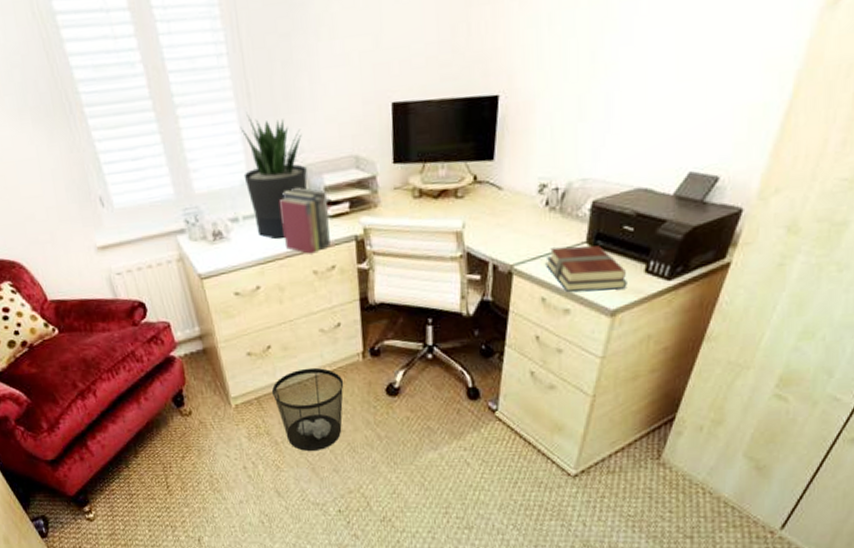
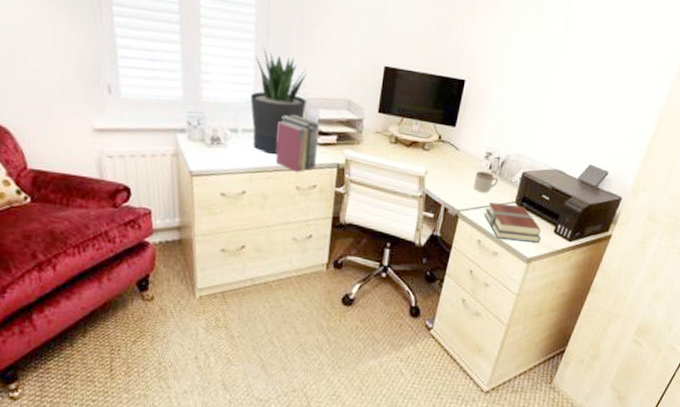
waste bin: present [271,367,344,451] -> none [237,270,306,348]
mug: none [526,209,559,240] -> present [473,171,498,194]

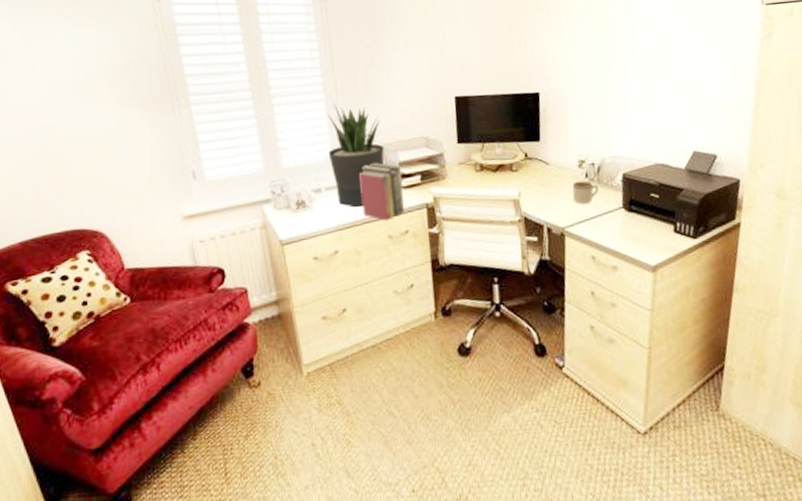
books: present [484,202,541,243] -> none [591,210,662,250]

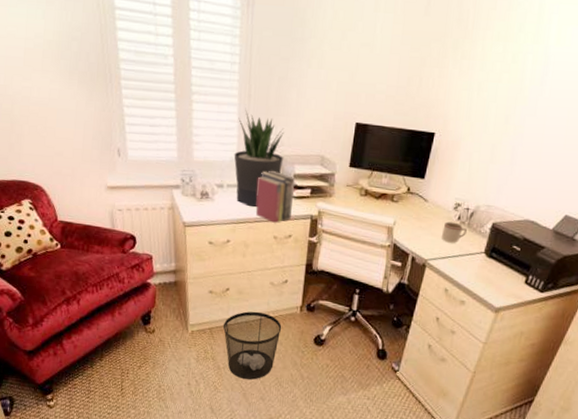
waste bin: none [345,329,417,421] -> present [223,311,282,380]

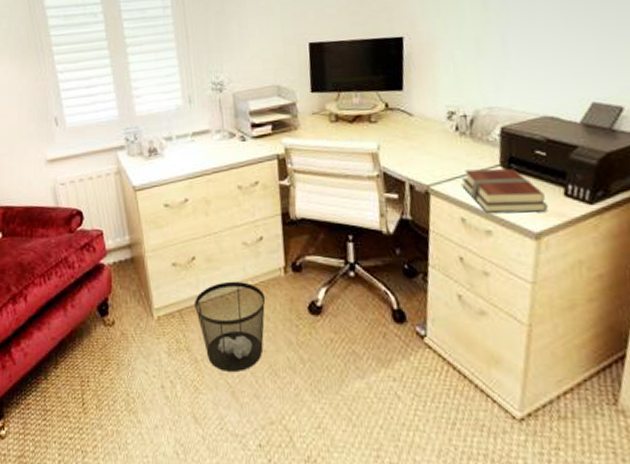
planter: present [234,109,285,207] -> none [178,51,235,156]
books: present [255,170,296,224] -> none [208,111,254,172]
mug: present [441,221,467,244] -> none [439,134,471,162]
books: none [451,252,511,293] -> present [461,168,548,213]

